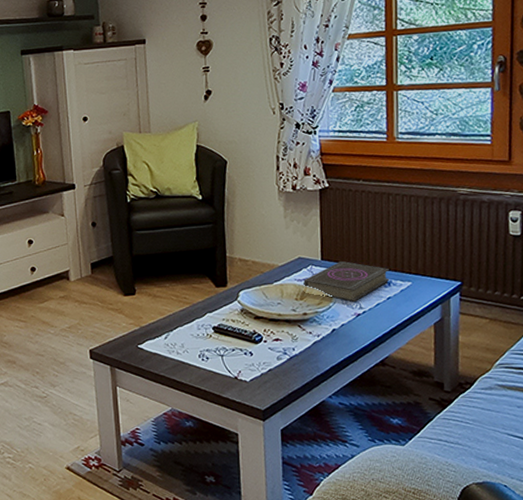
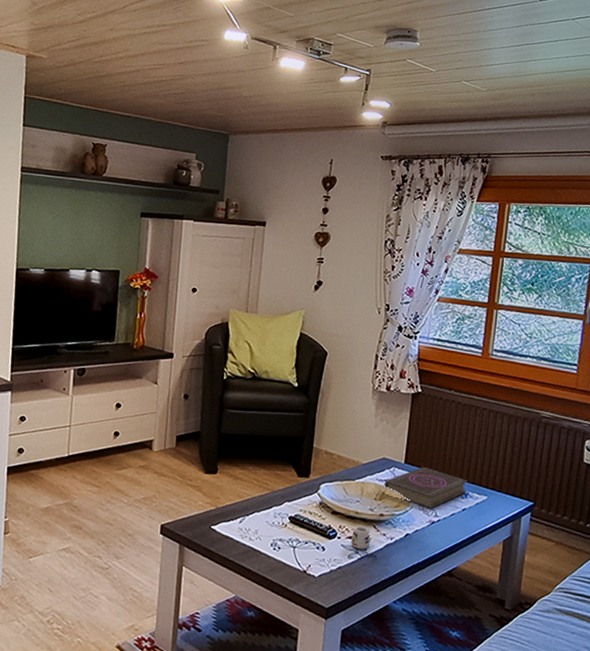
mug: none [277,327,307,357] -> present [350,526,378,559]

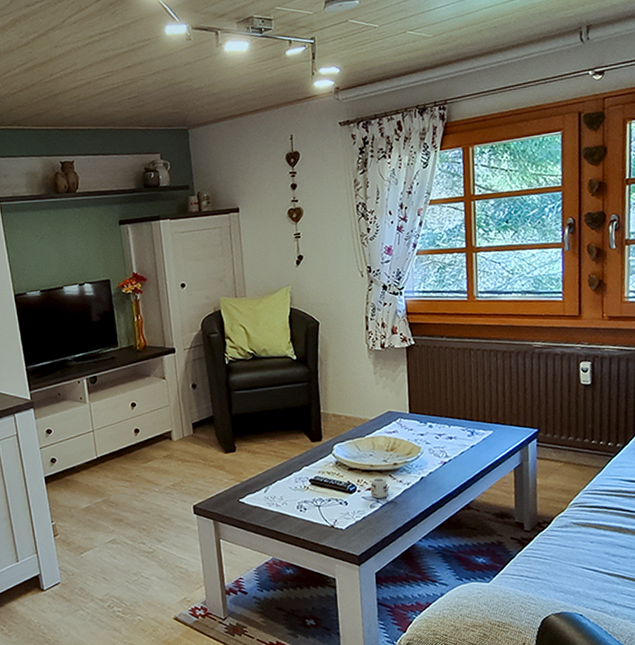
book: present [384,467,468,509] -> none [393,413,473,451]

